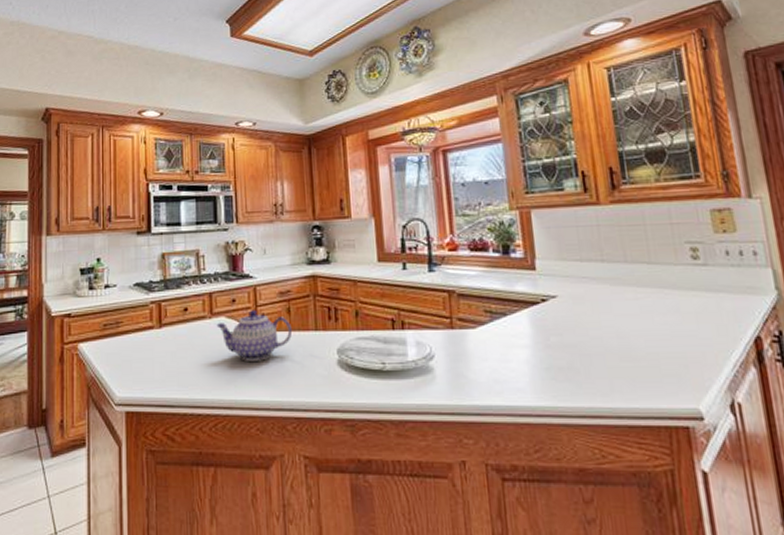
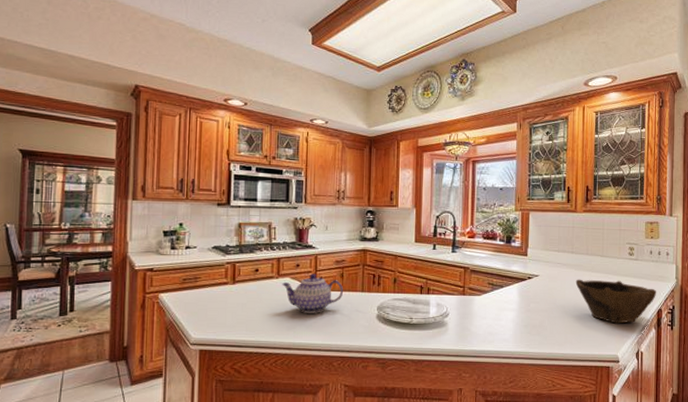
bowl: none [613,297,748,361] -> present [575,279,656,324]

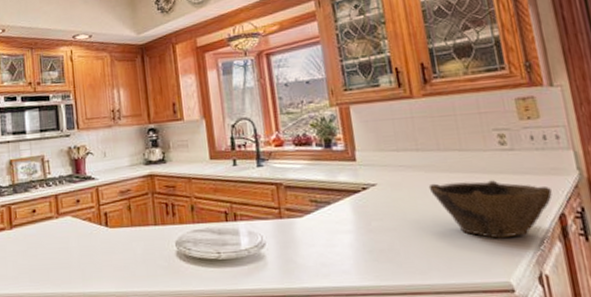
teapot: present [282,274,344,313] -> none [63,209,134,256]

